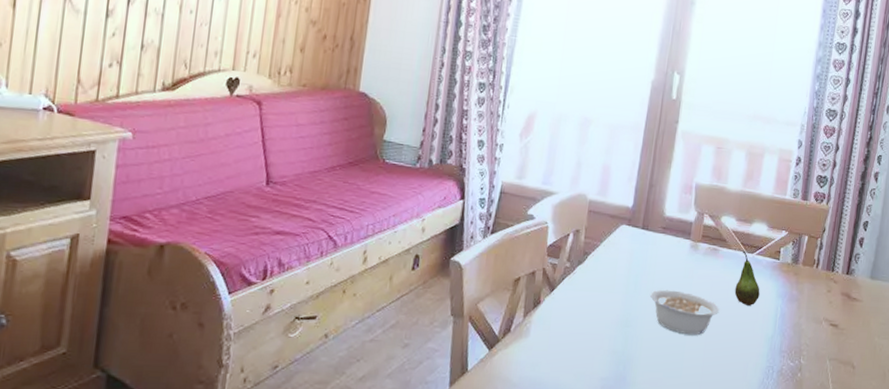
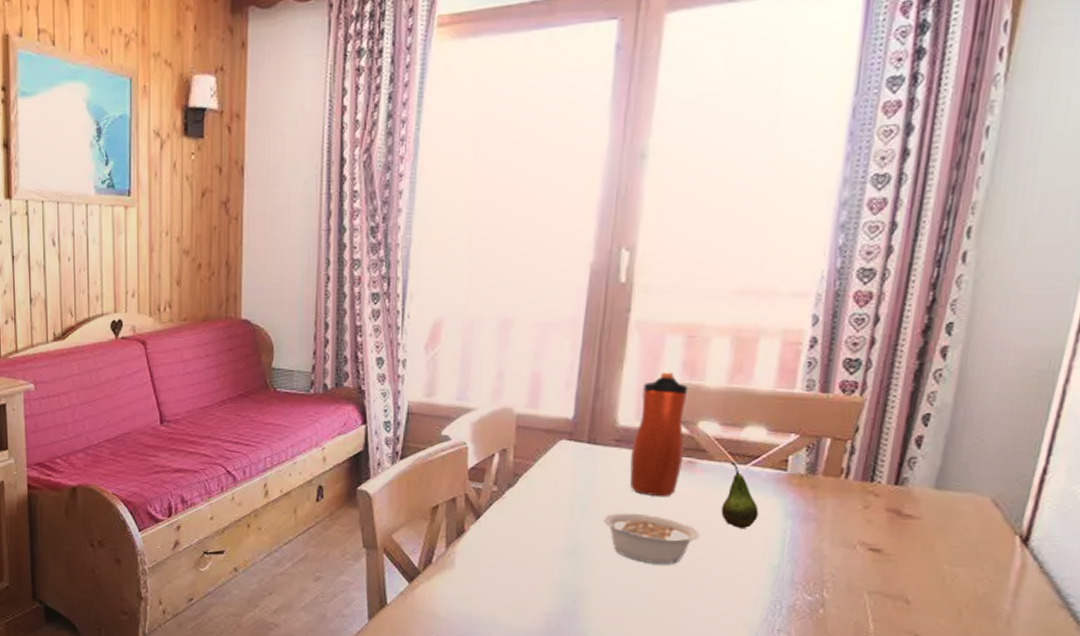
water bottle: none [671,174,716,277] -> present [629,372,689,496]

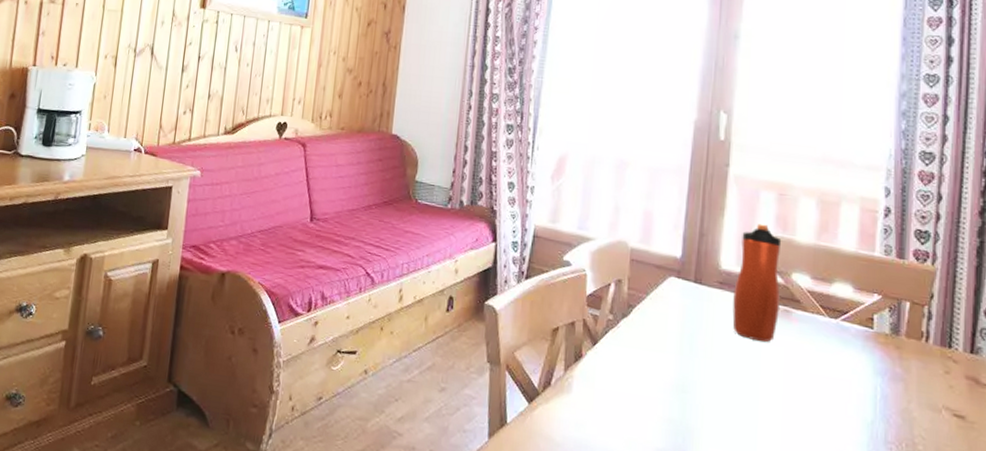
legume: present [603,512,701,564] -> none [710,352,799,410]
fruit: present [721,461,759,528] -> none [816,314,850,382]

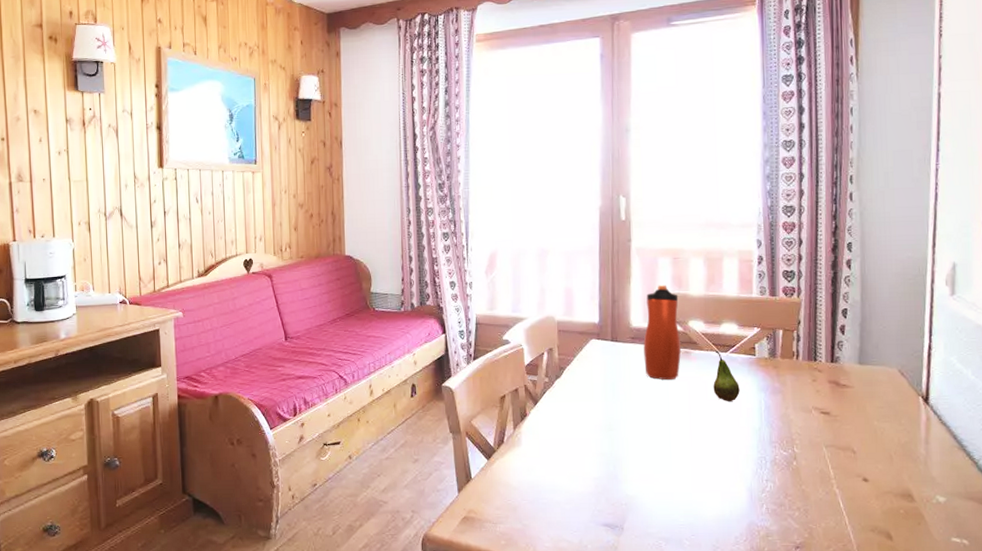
fruit: none [816,314,850,382] -> present [713,350,740,401]

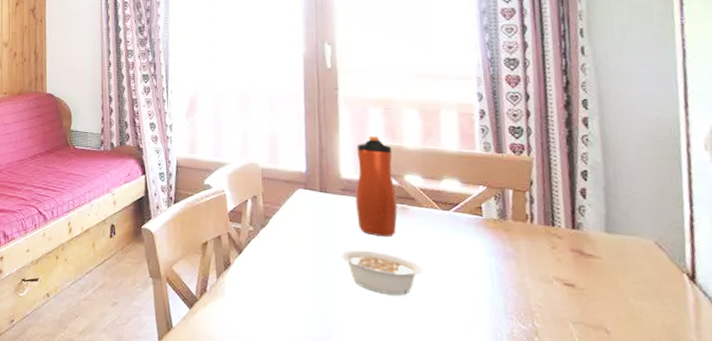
legume: none [629,393,701,433] -> present [341,249,423,295]
fruit: present [713,350,740,401] -> none [435,208,467,264]

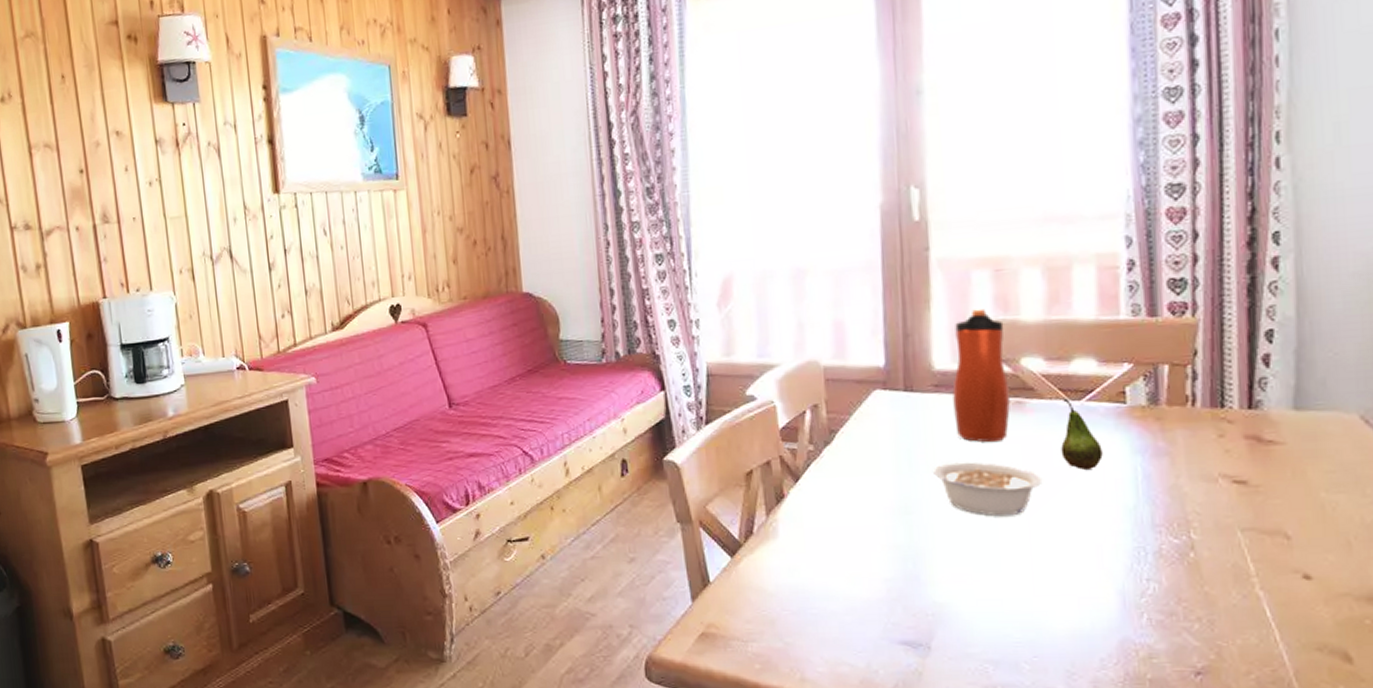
fruit: none [435,208,467,264] -> present [1061,398,1103,470]

